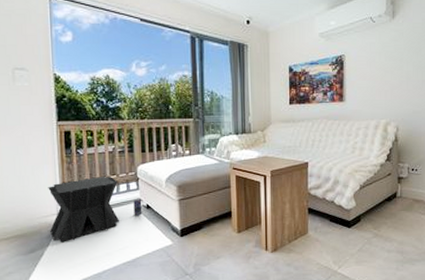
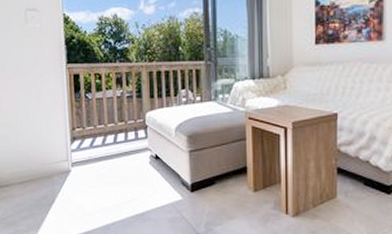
side table: present [48,176,142,243] -> none [58,122,151,190]

